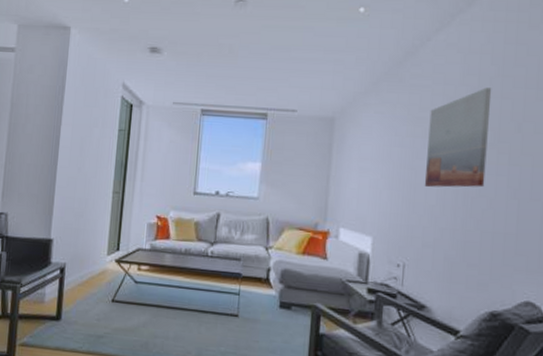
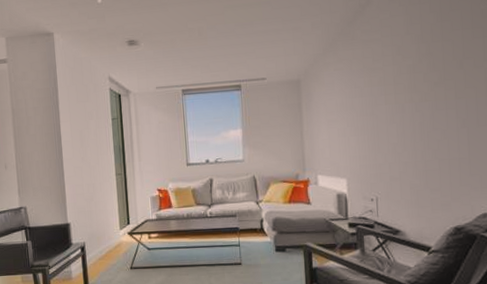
wall art: present [424,87,492,188] -> none [382,33,437,128]

